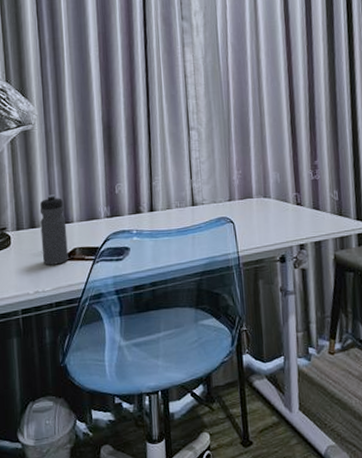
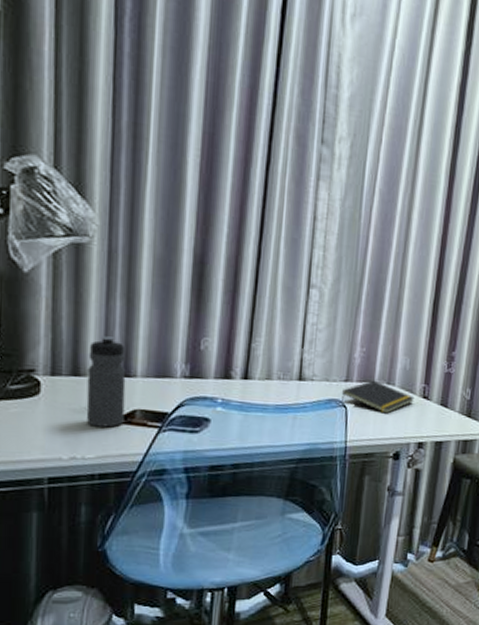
notepad: none [227,196,290,223] -> present [340,380,415,414]

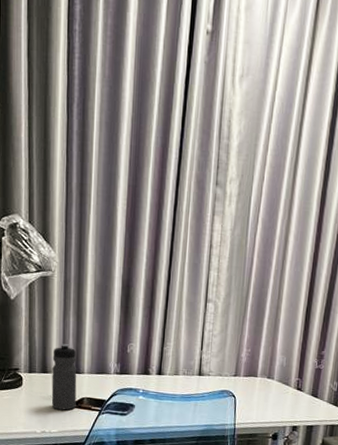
notepad: present [340,380,415,414] -> none [230,375,290,402]

